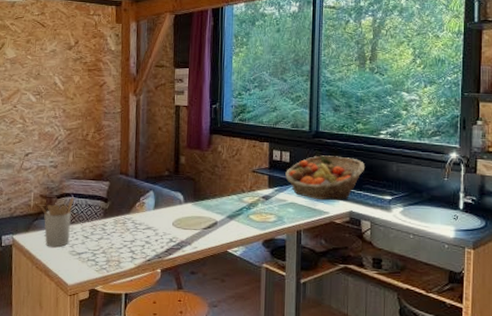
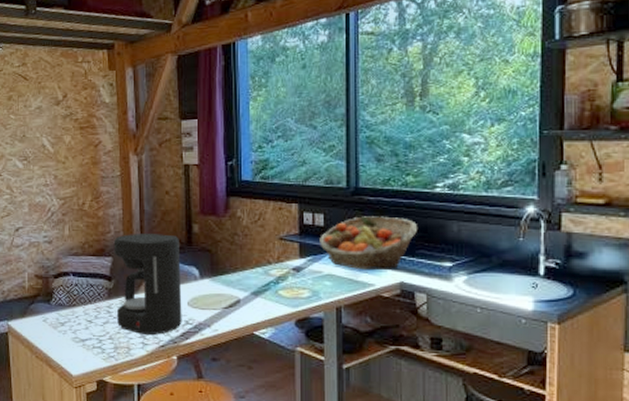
utensil holder: present [39,197,74,248] -> none [35,276,74,334]
coffee maker: none [110,162,168,251] -> present [113,234,182,336]

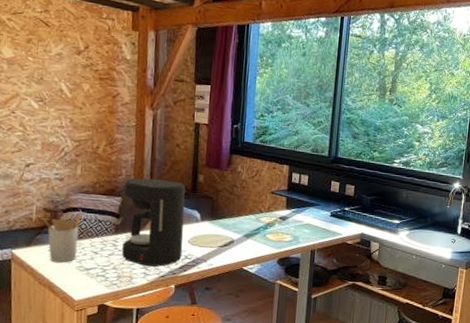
utensil holder: none [35,276,74,334] -> present [42,211,83,263]
fruit basket: present [320,216,417,271] -> none [303,180,378,223]

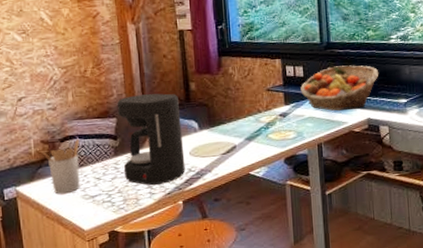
fruit basket: none [303,180,378,223] -> present [300,65,378,111]

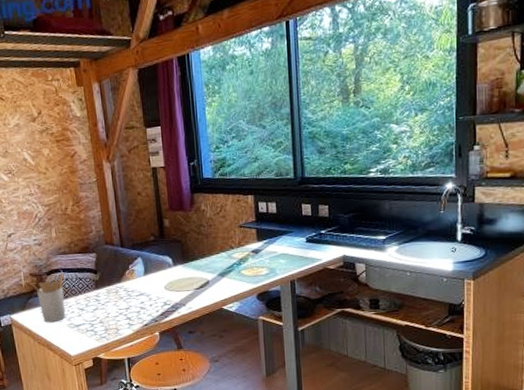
coffee maker: present [116,93,185,186] -> none [96,230,161,317]
fruit basket: present [300,65,378,111] -> none [273,201,355,248]

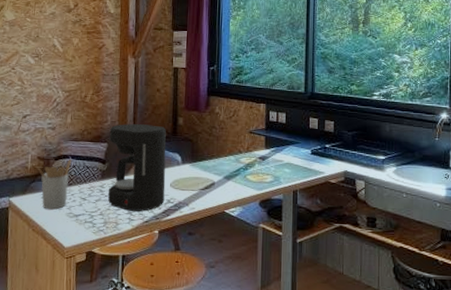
coffee maker: none [96,230,161,317] -> present [108,124,166,212]

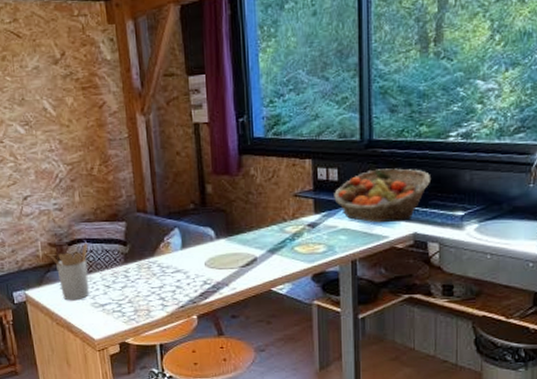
coffee maker: present [108,124,166,212] -> none [126,196,200,297]
fruit basket: none [282,116,358,161] -> present [334,168,430,223]

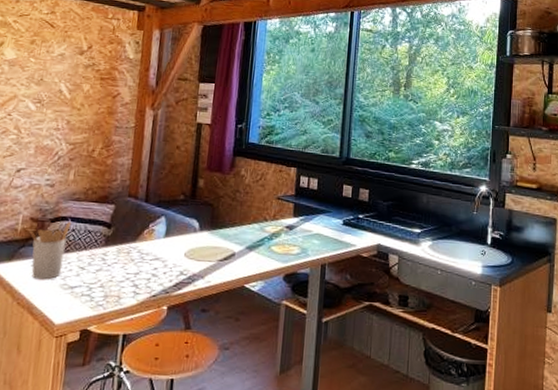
fruit basket: present [334,168,430,223] -> none [312,183,395,233]

